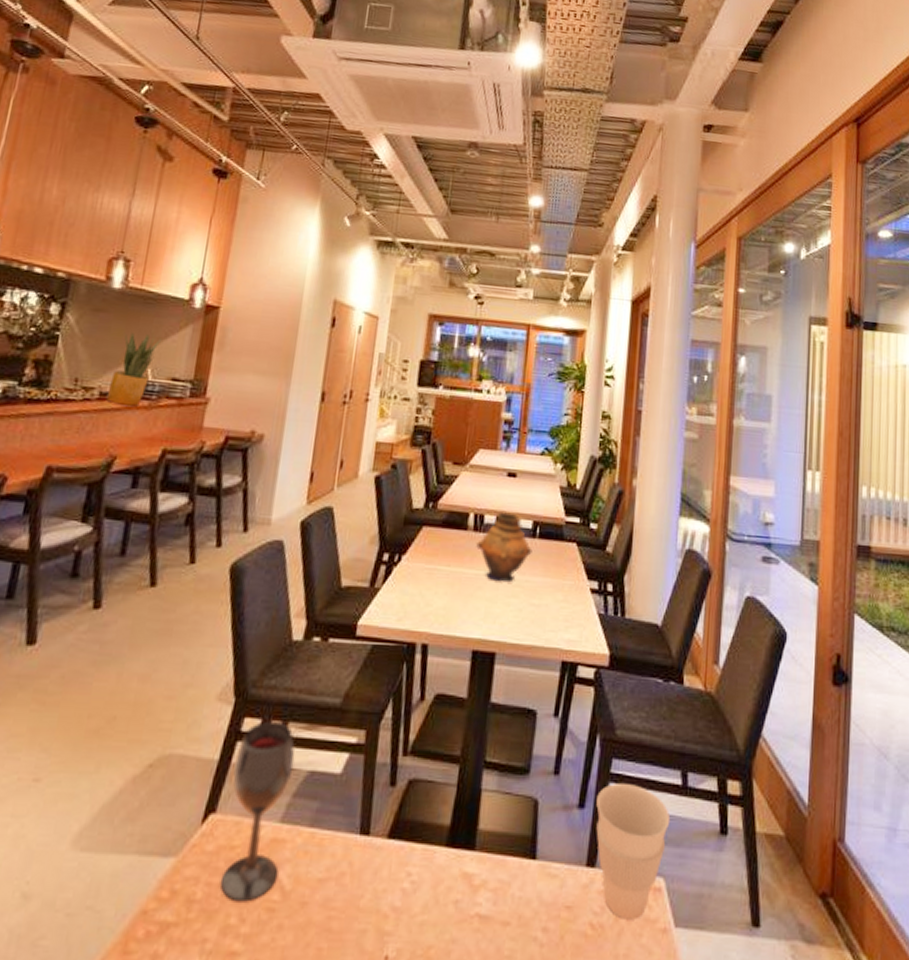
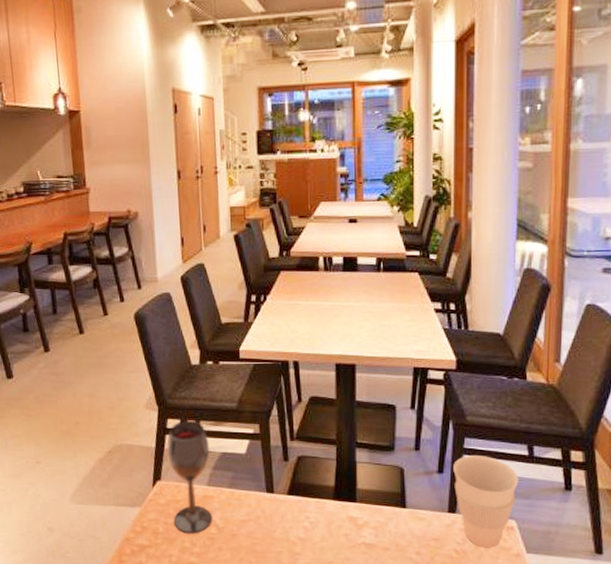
planter: present [106,333,162,406] -> none [12,143,42,202]
vase: present [476,512,532,582] -> none [328,253,379,310]

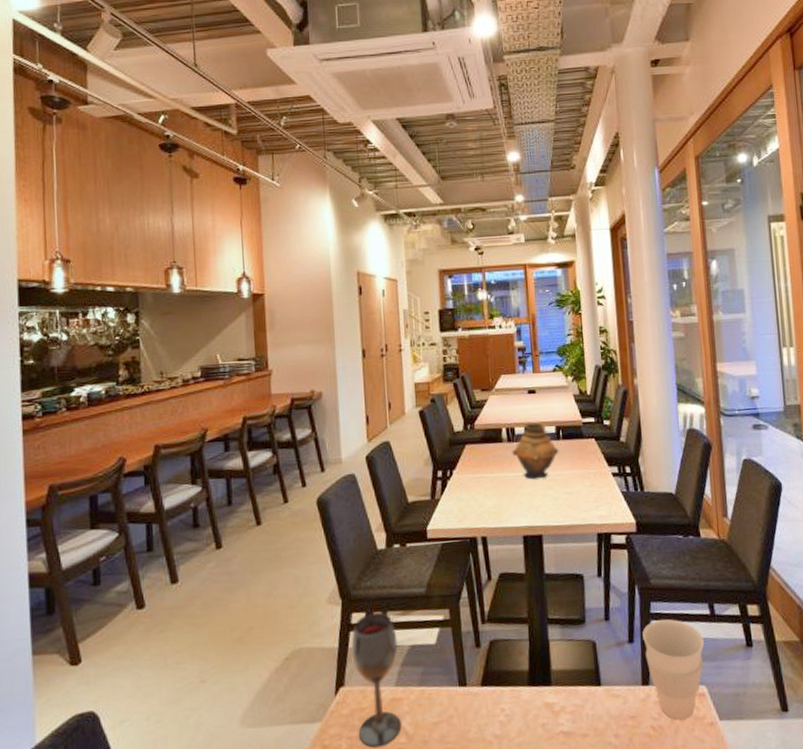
vase: none [328,253,379,310] -> present [512,422,559,480]

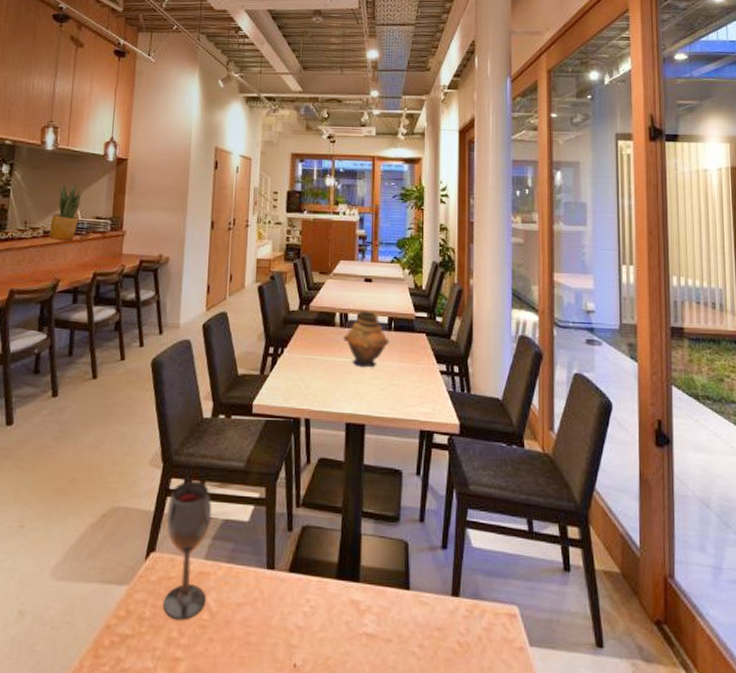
planter: none [188,327,223,388] -> present [48,184,87,240]
cup: present [642,619,705,720] -> none [457,528,520,640]

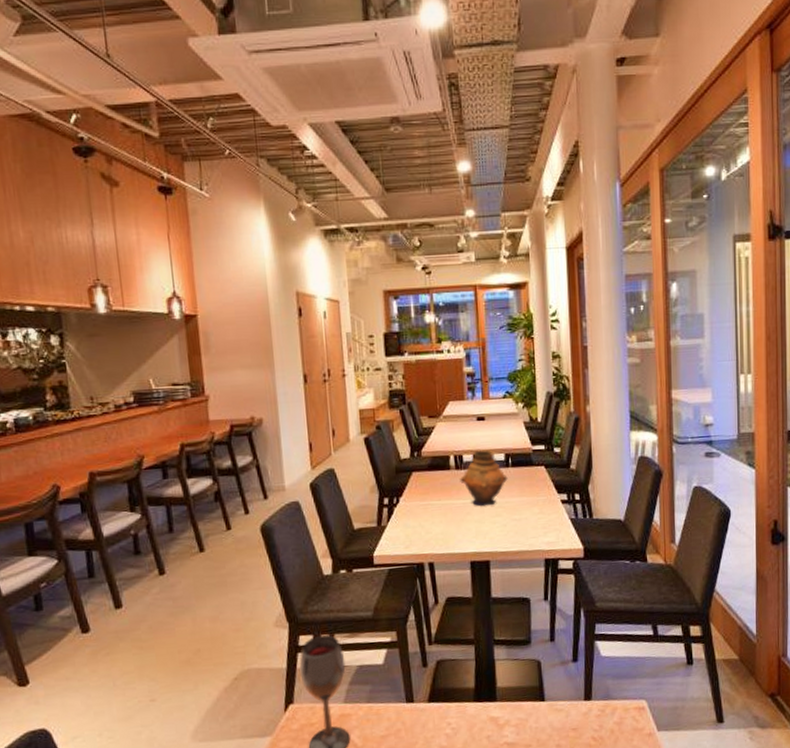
planter: present [48,184,87,240] -> none [120,350,155,413]

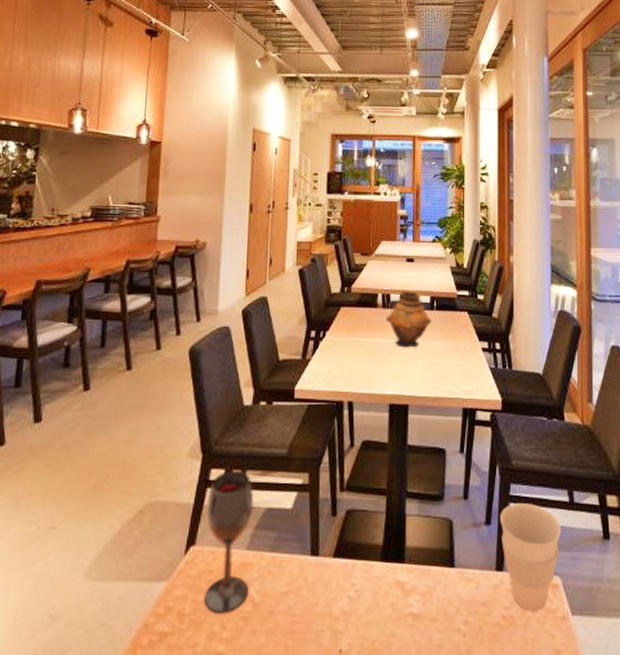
cup: none [586,639,647,731] -> present [500,502,562,611]

